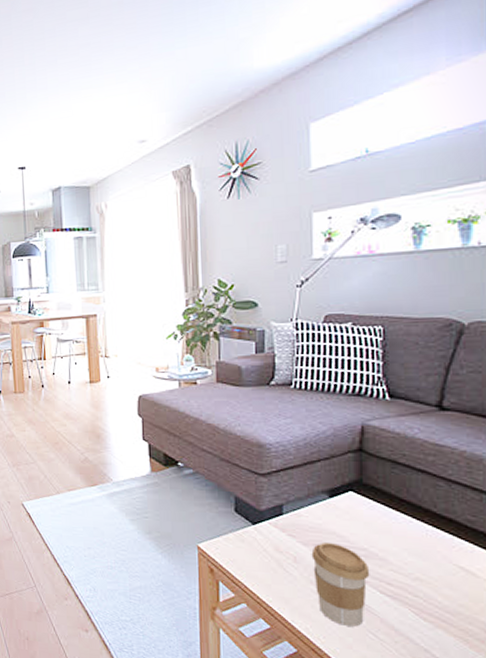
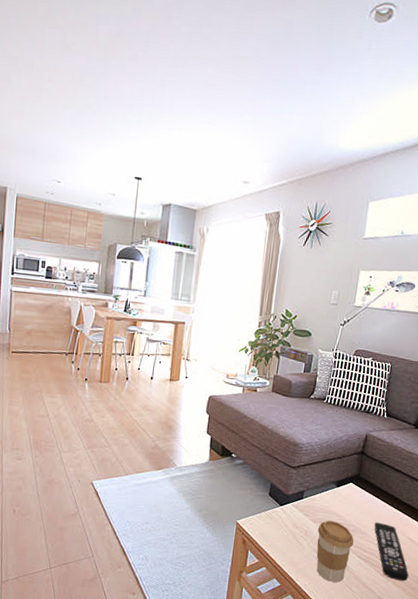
remote control: none [398,543,471,629] -> present [374,522,409,582]

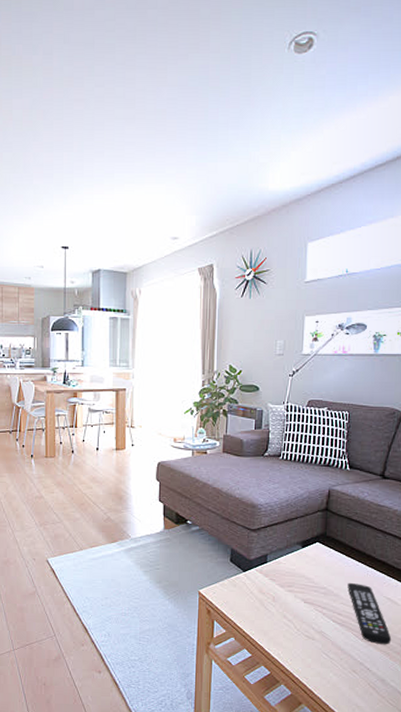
coffee cup: present [316,520,354,583] -> none [286,584,327,650]

